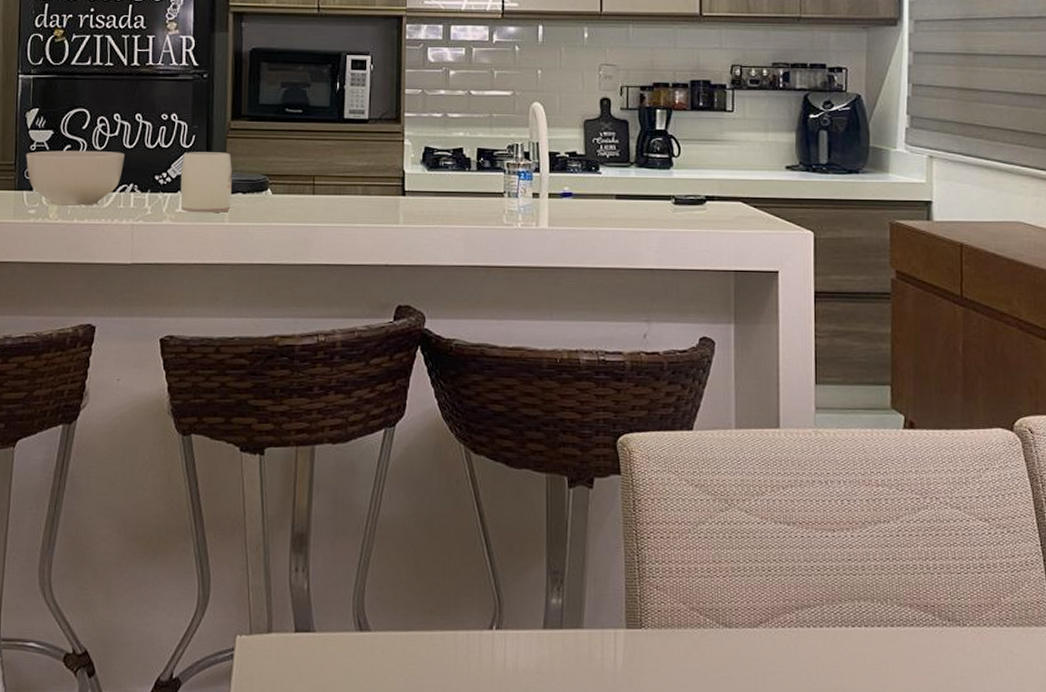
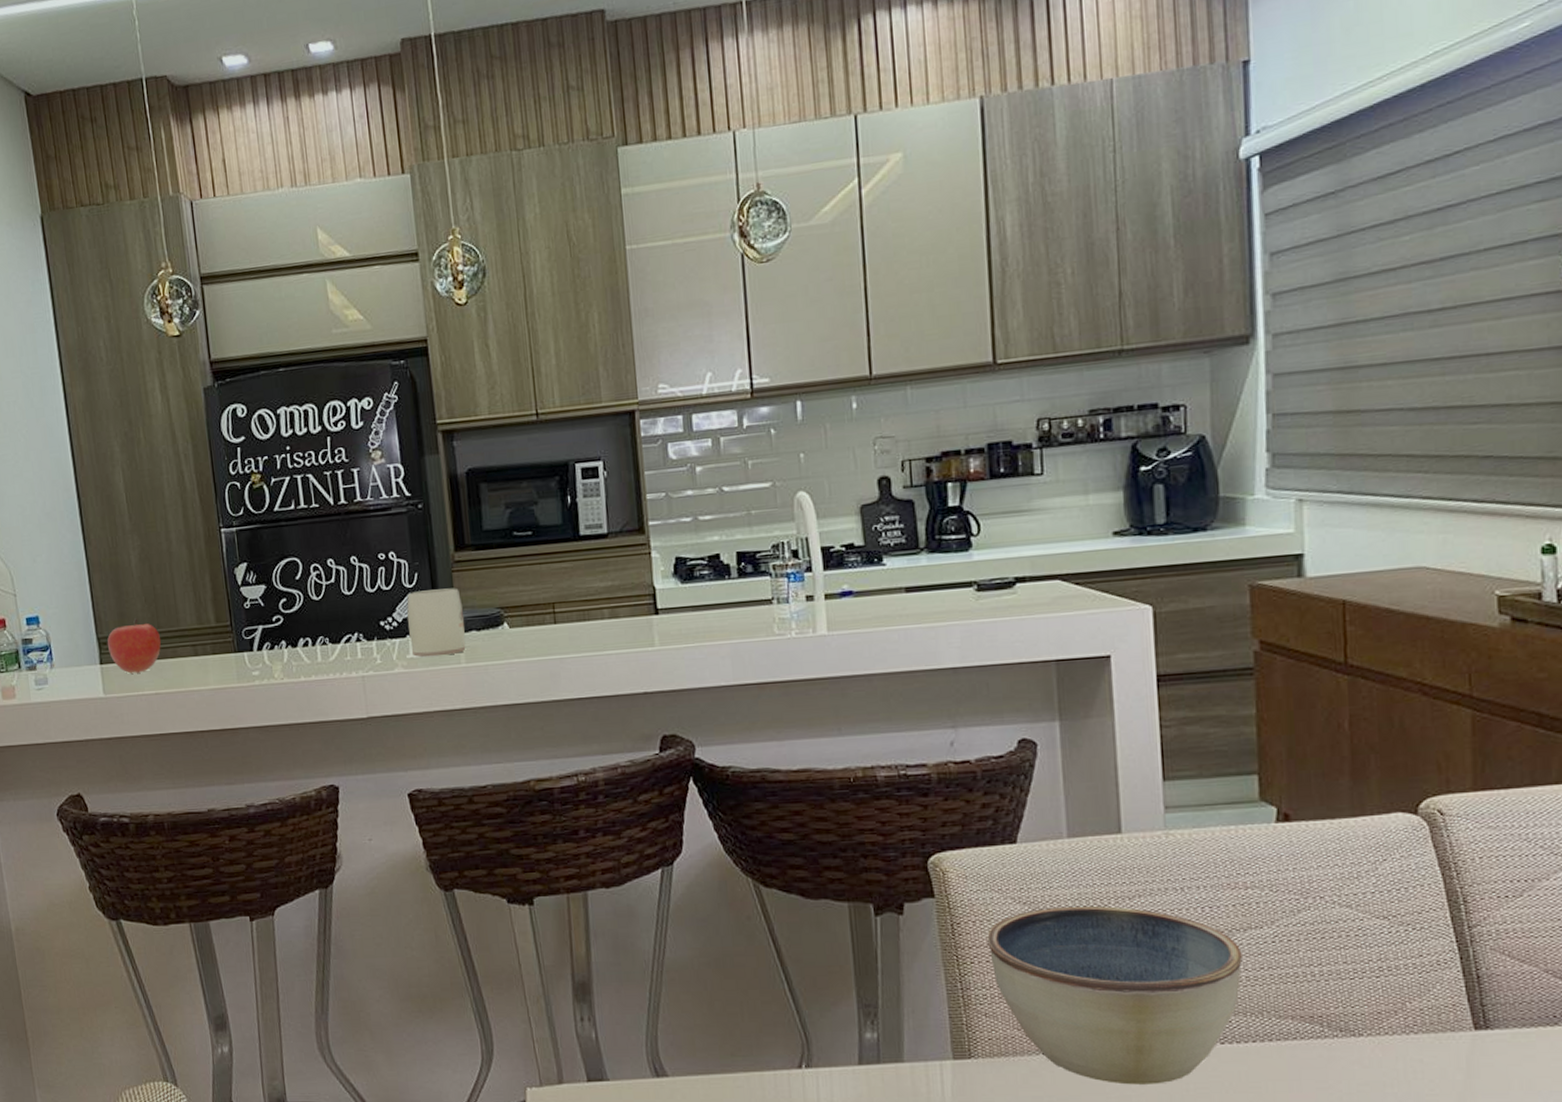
bowl: present [26,150,126,206] -> none [241,600,346,664]
bowl: none [663,491,872,662] -> present [987,905,1243,1085]

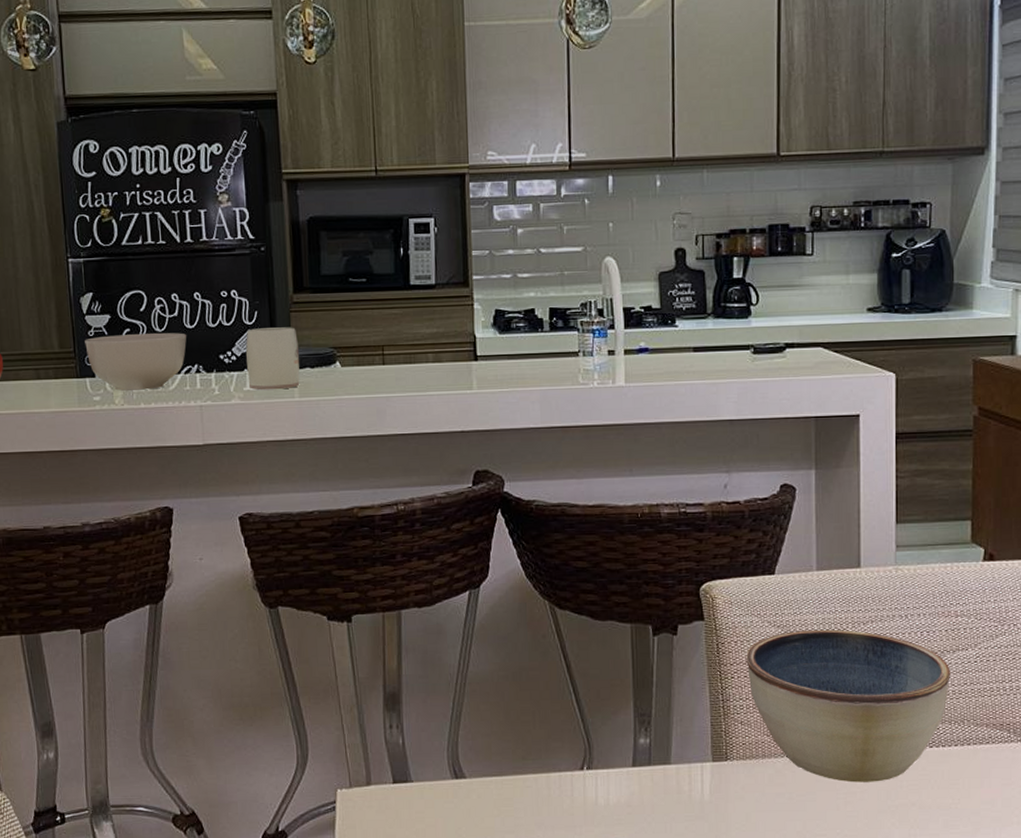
bowl: none [241,600,346,664] -> present [85,333,187,391]

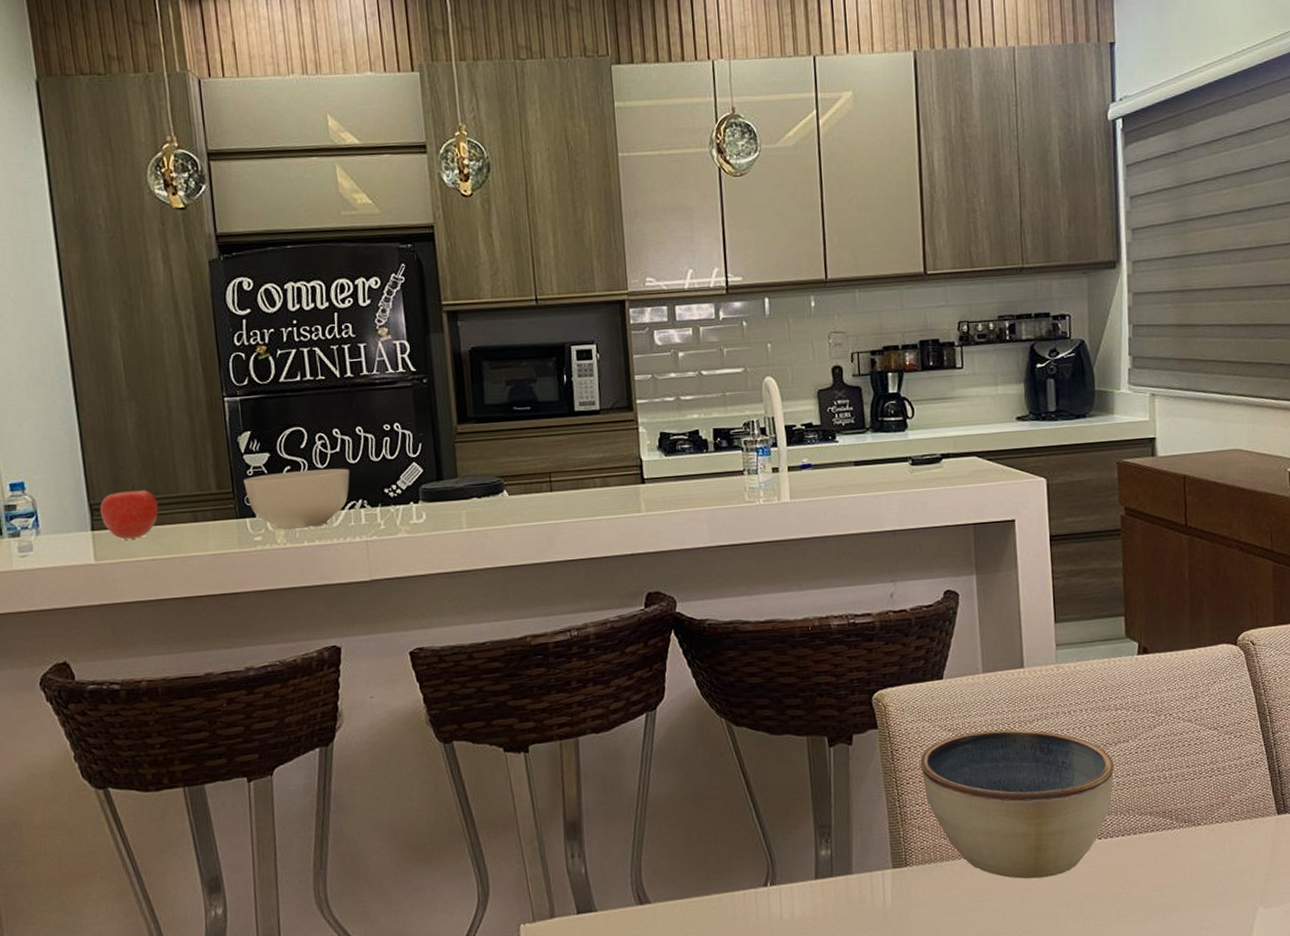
mug: present [245,327,300,391] -> none [410,457,468,523]

